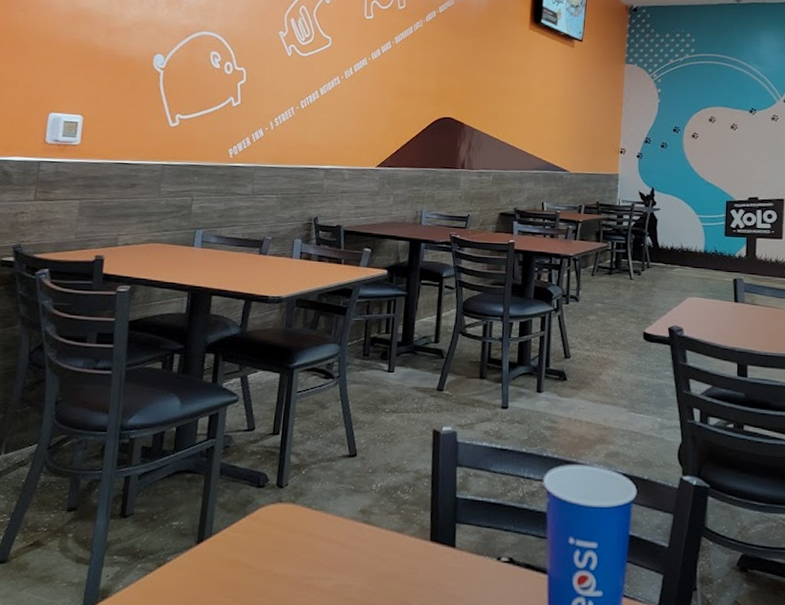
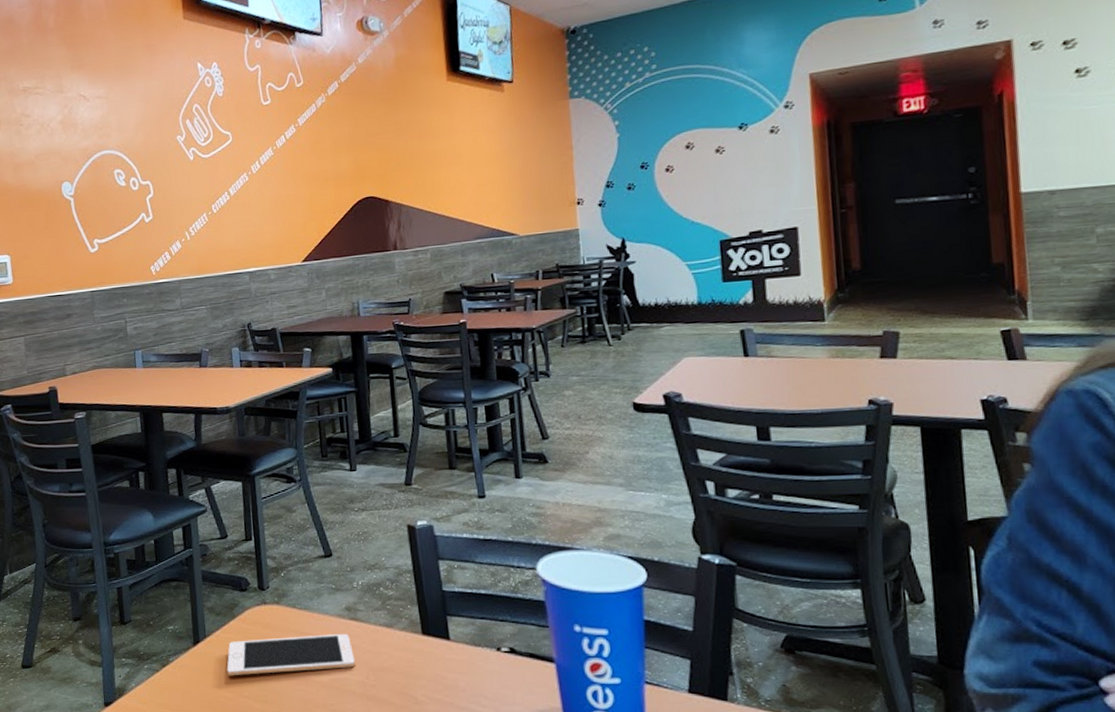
cell phone: none [227,537,361,579] -> present [227,633,355,676]

